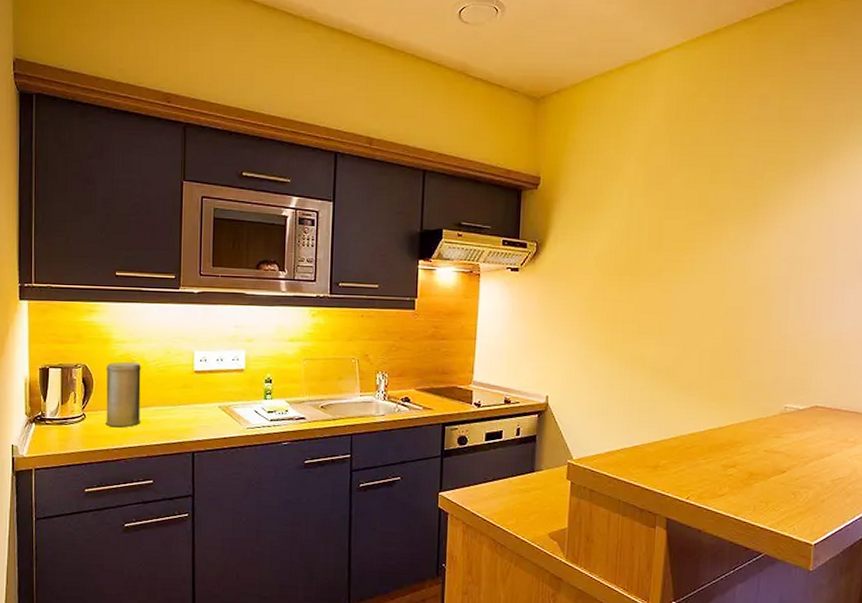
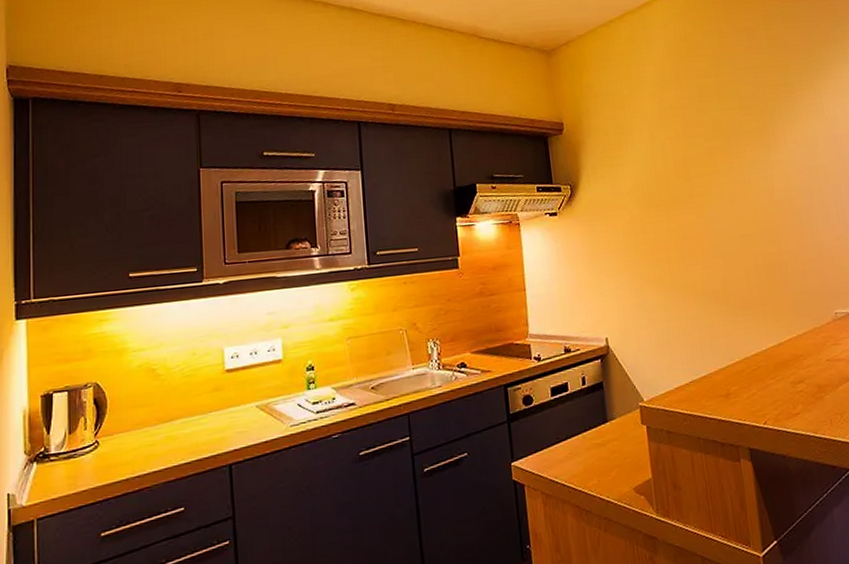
canister: present [106,362,141,428] -> none [121,371,166,452]

